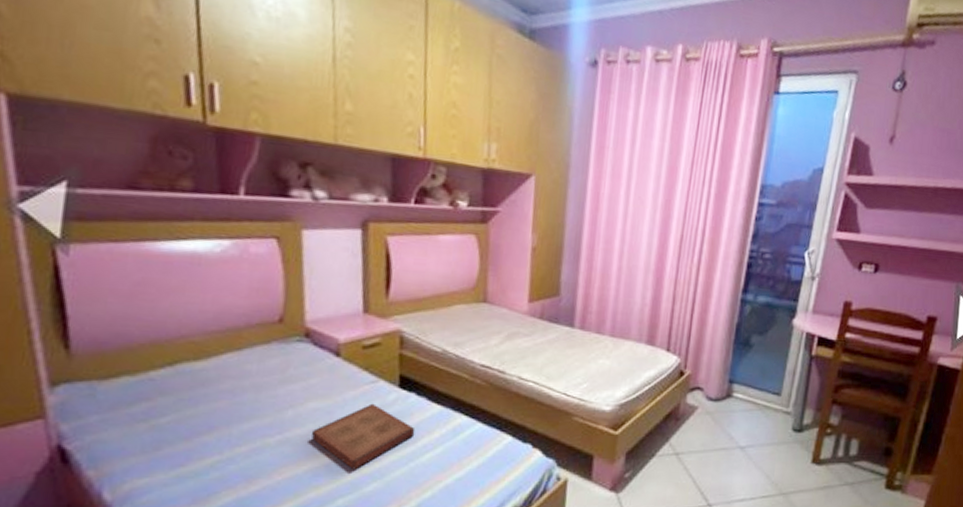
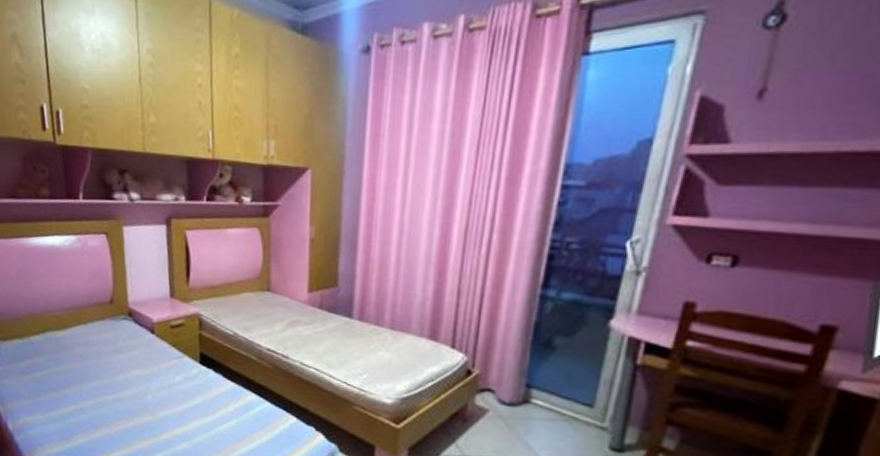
book: present [311,403,415,470] -> none [136,375,214,431]

